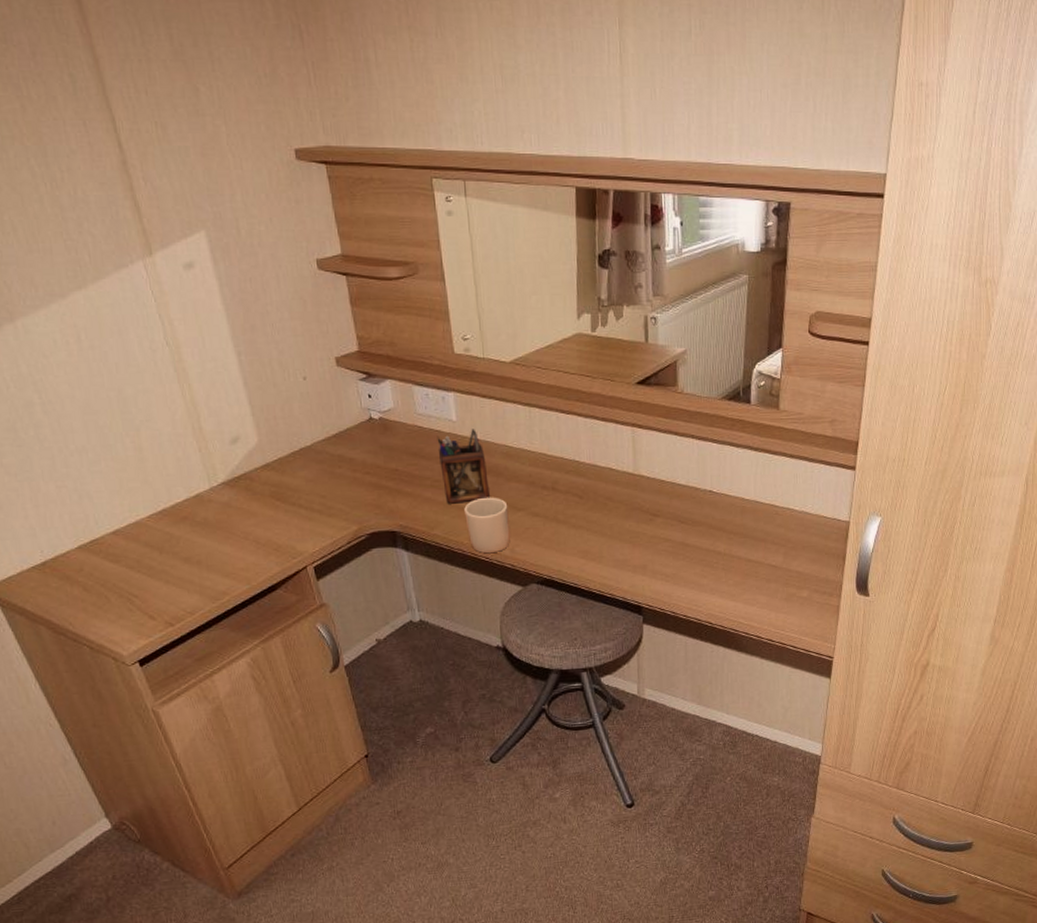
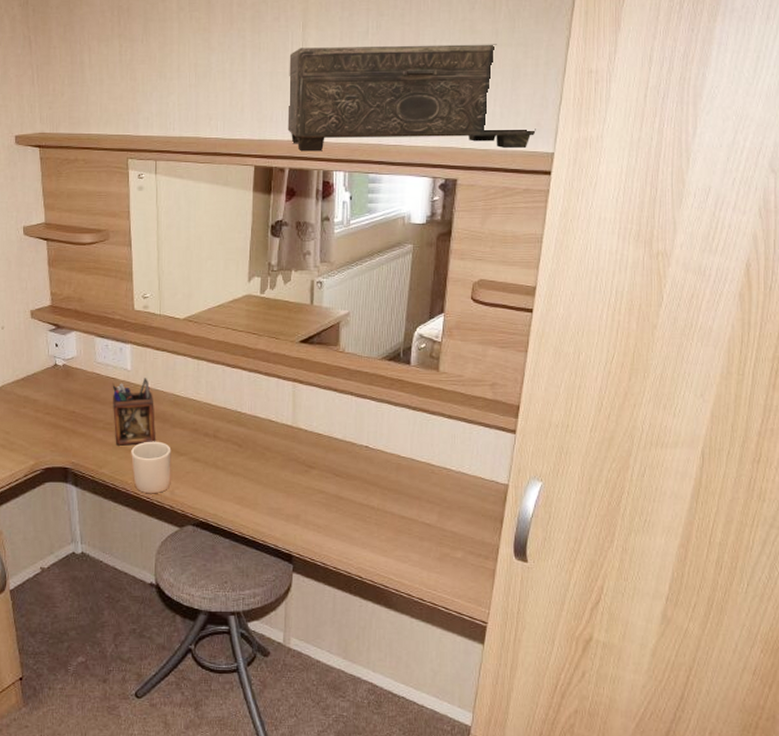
decorative box: none [606,48,868,169] -> present [287,44,536,150]

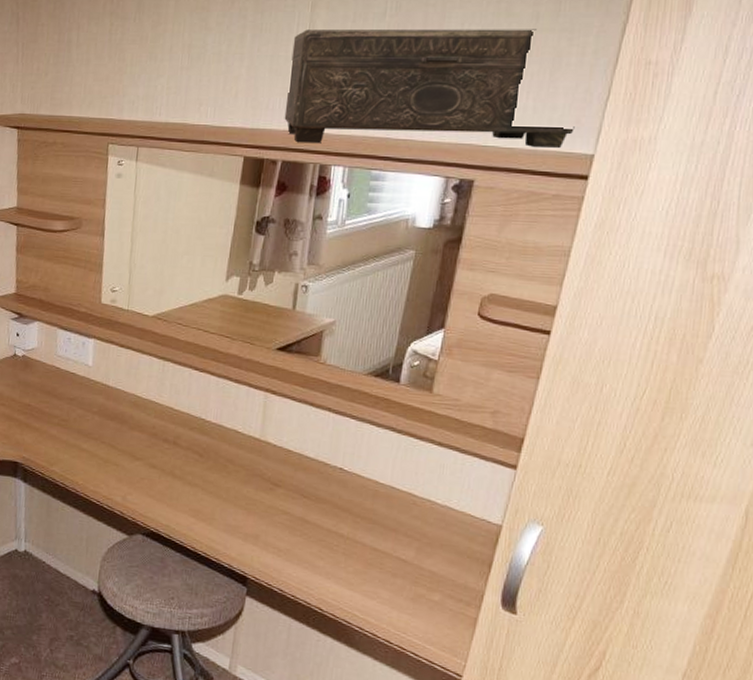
desk organizer: present [112,378,155,446] -> none [69,375,114,445]
mug: present [131,441,171,494] -> none [84,441,127,498]

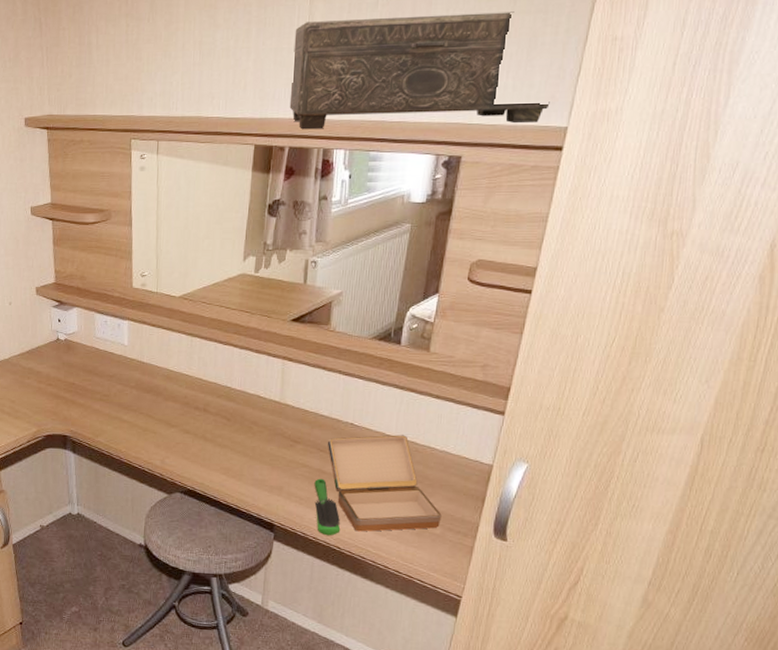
hairbrush: none [295,528,324,595] -> present [314,478,341,536]
jewelry box: none [312,483,441,595] -> present [328,435,442,532]

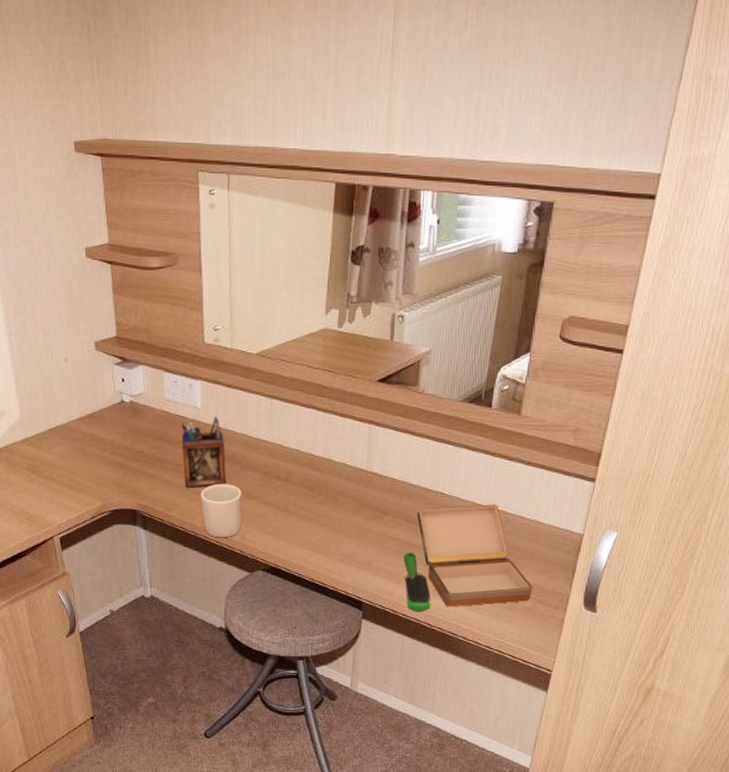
desk organizer: none [109,353,149,416] -> present [181,417,226,488]
mug: none [125,412,163,462] -> present [201,483,242,538]
decorative box: present [289,11,550,128] -> none [373,41,644,168]

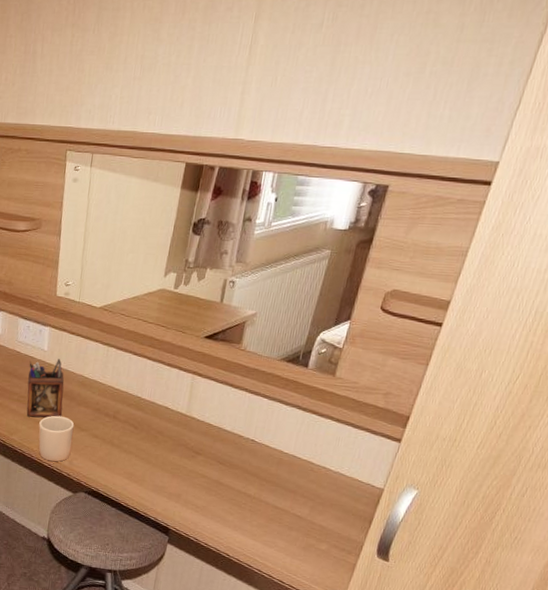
hairbrush: present [403,552,431,613] -> none [209,489,232,544]
jewelry box: present [417,504,533,607] -> none [227,452,329,545]

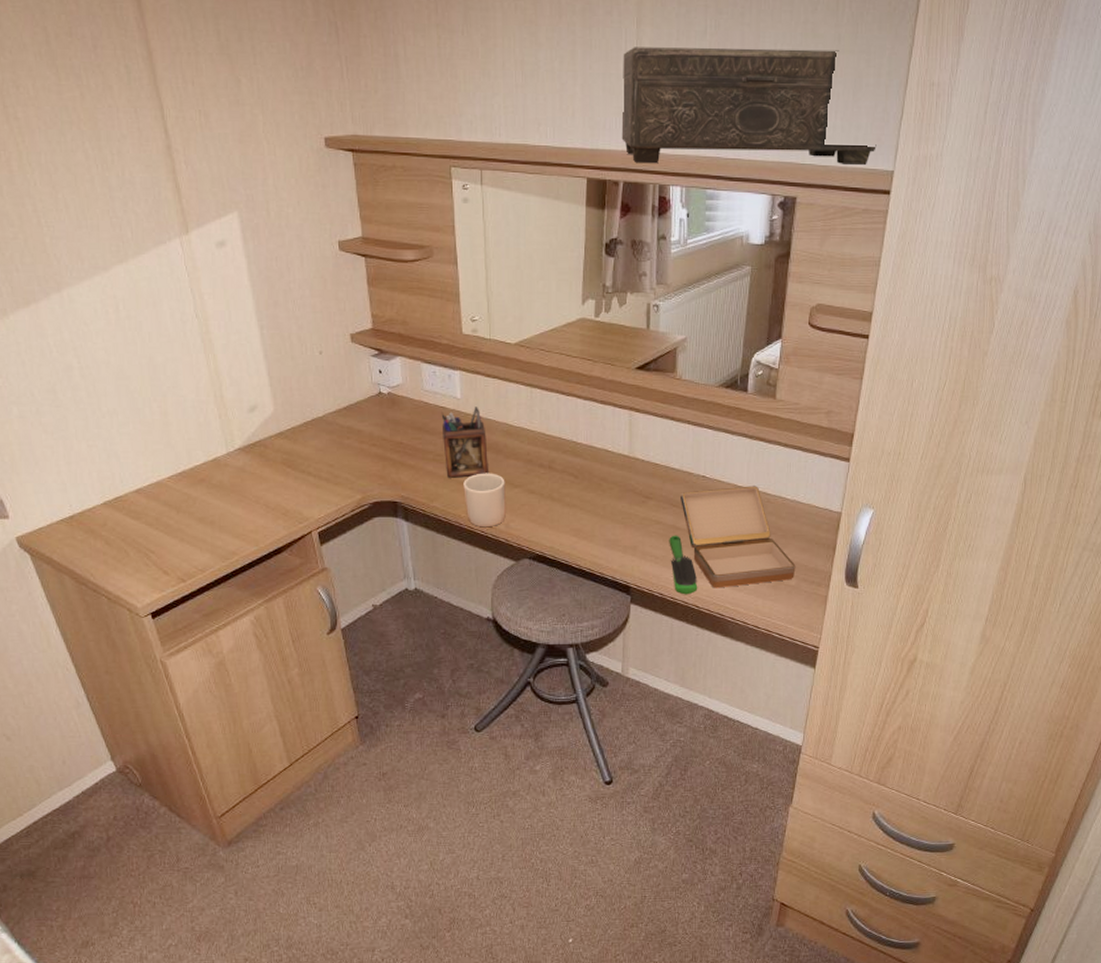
hairbrush: none [209,489,232,544] -> present [669,535,698,595]
decorative box: none [223,39,485,156] -> present [621,47,877,166]
jewelry box: none [227,452,329,545] -> present [681,486,796,588]

